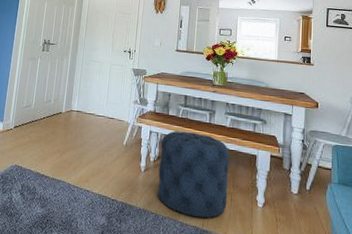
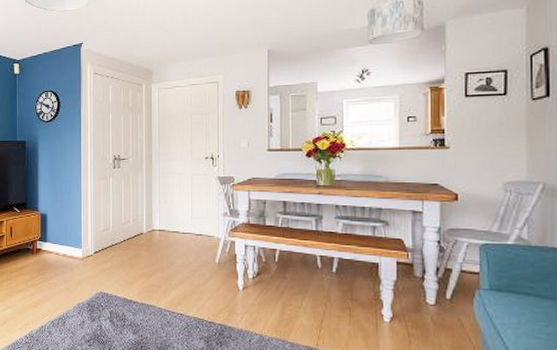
ottoman: present [158,131,230,218] -> none [259,242,345,337]

